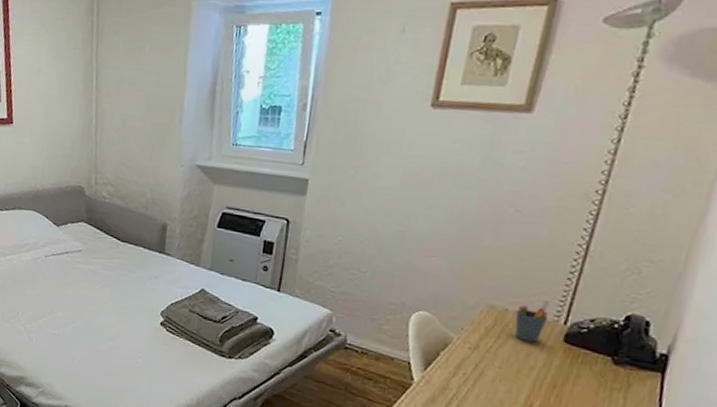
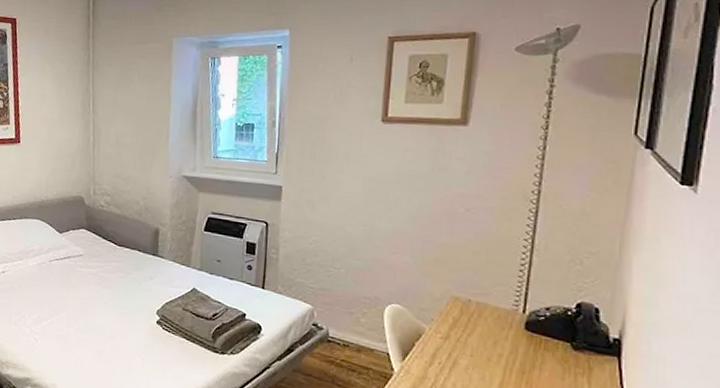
pen holder: present [515,301,549,343] -> none [478,291,508,331]

